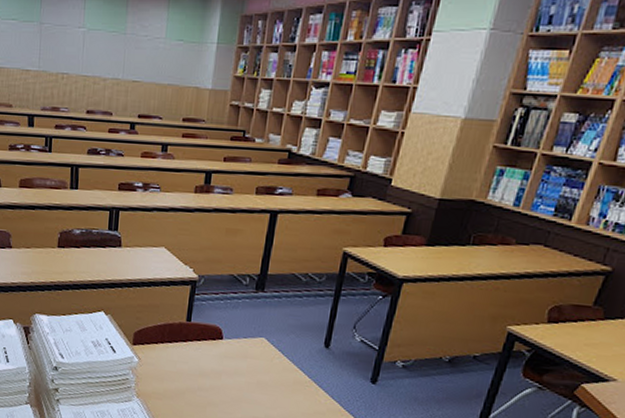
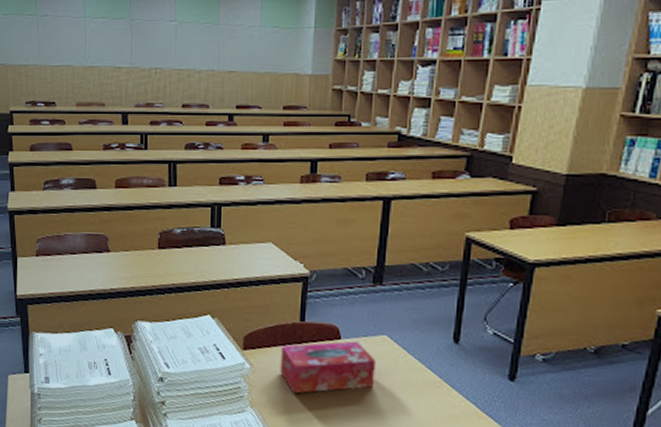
tissue box: none [165,341,253,387] -> present [280,341,376,394]

